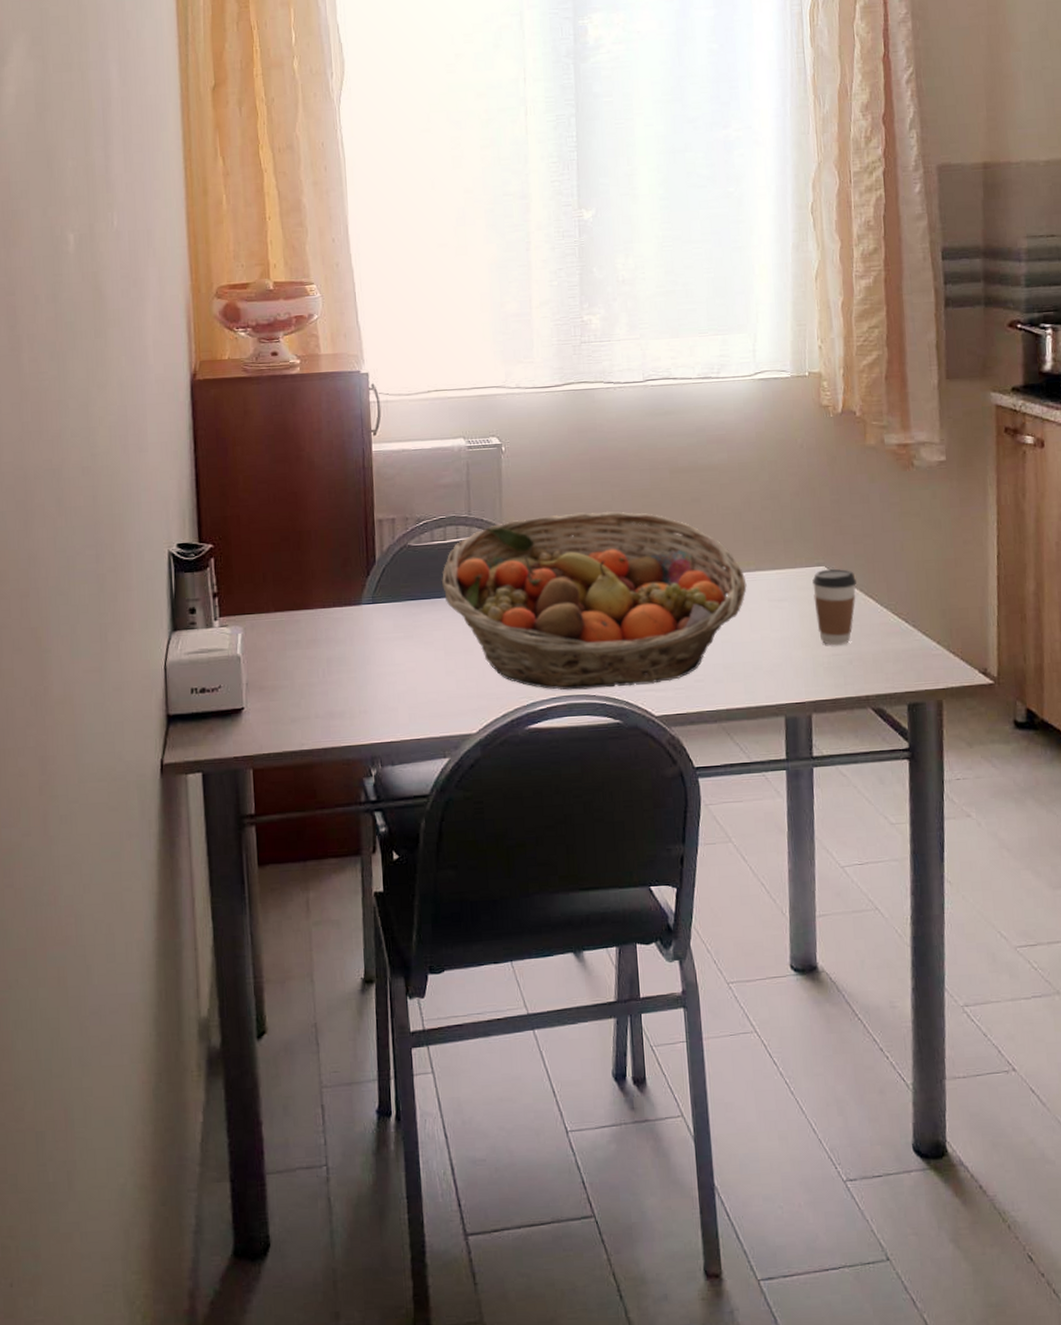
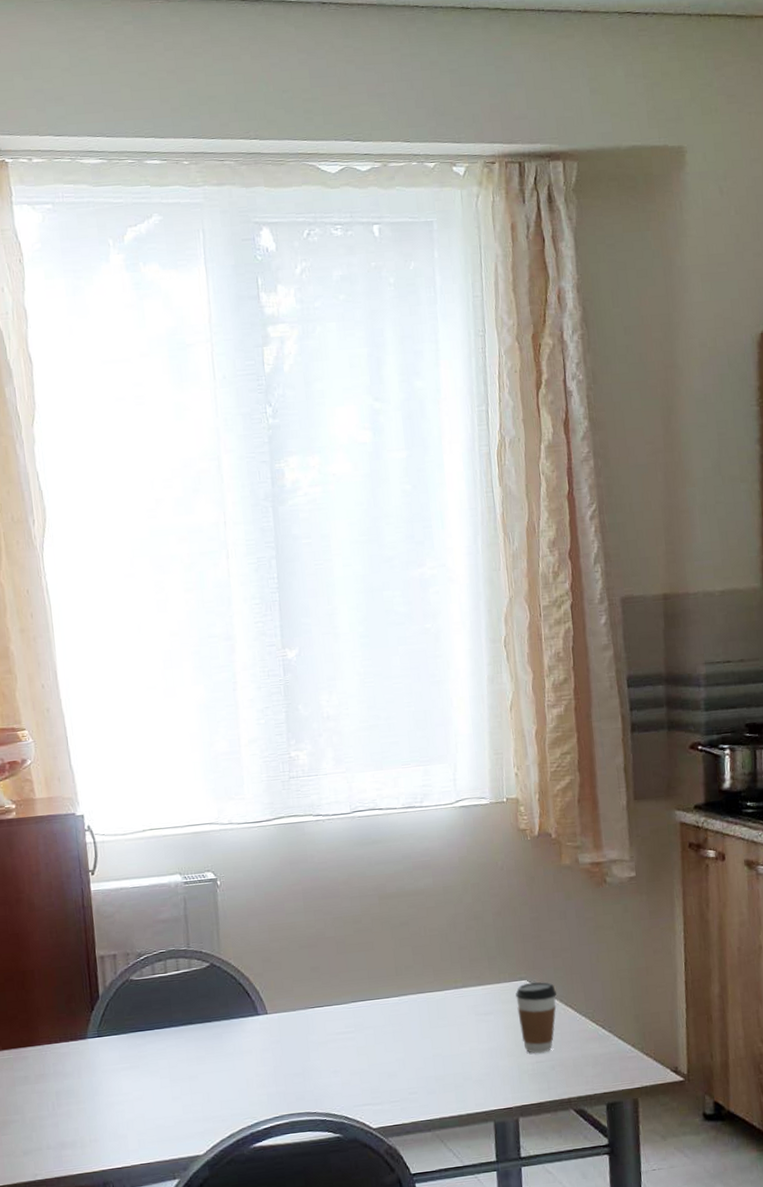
fruit basket: present [442,511,747,691] -> none [164,938,455,1109]

